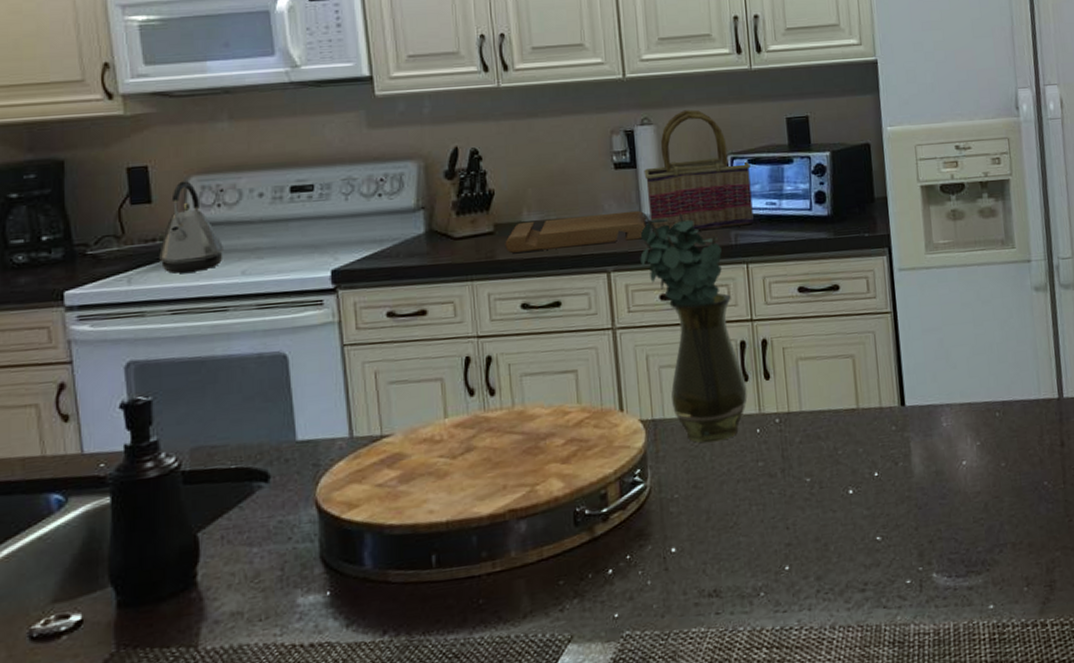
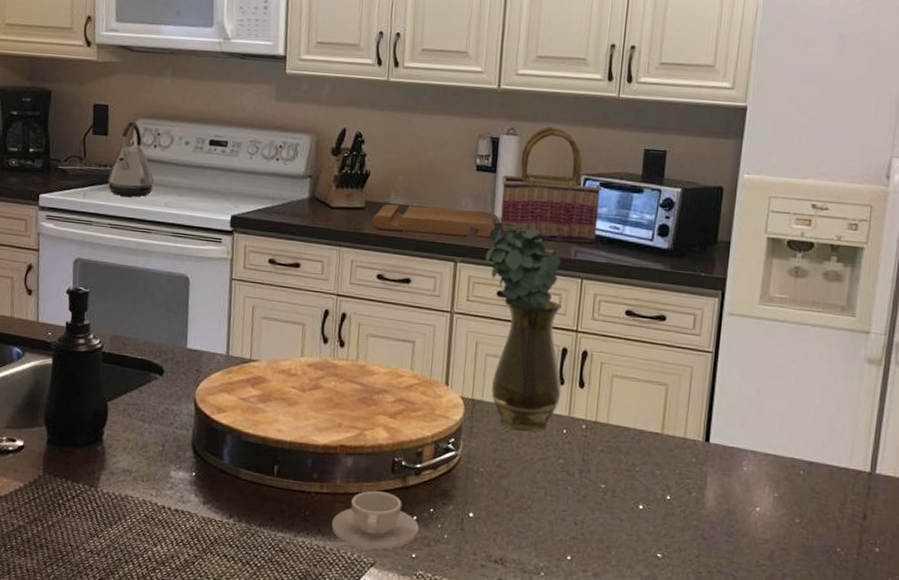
teacup: none [513,550,618,624] -> present [331,490,419,550]

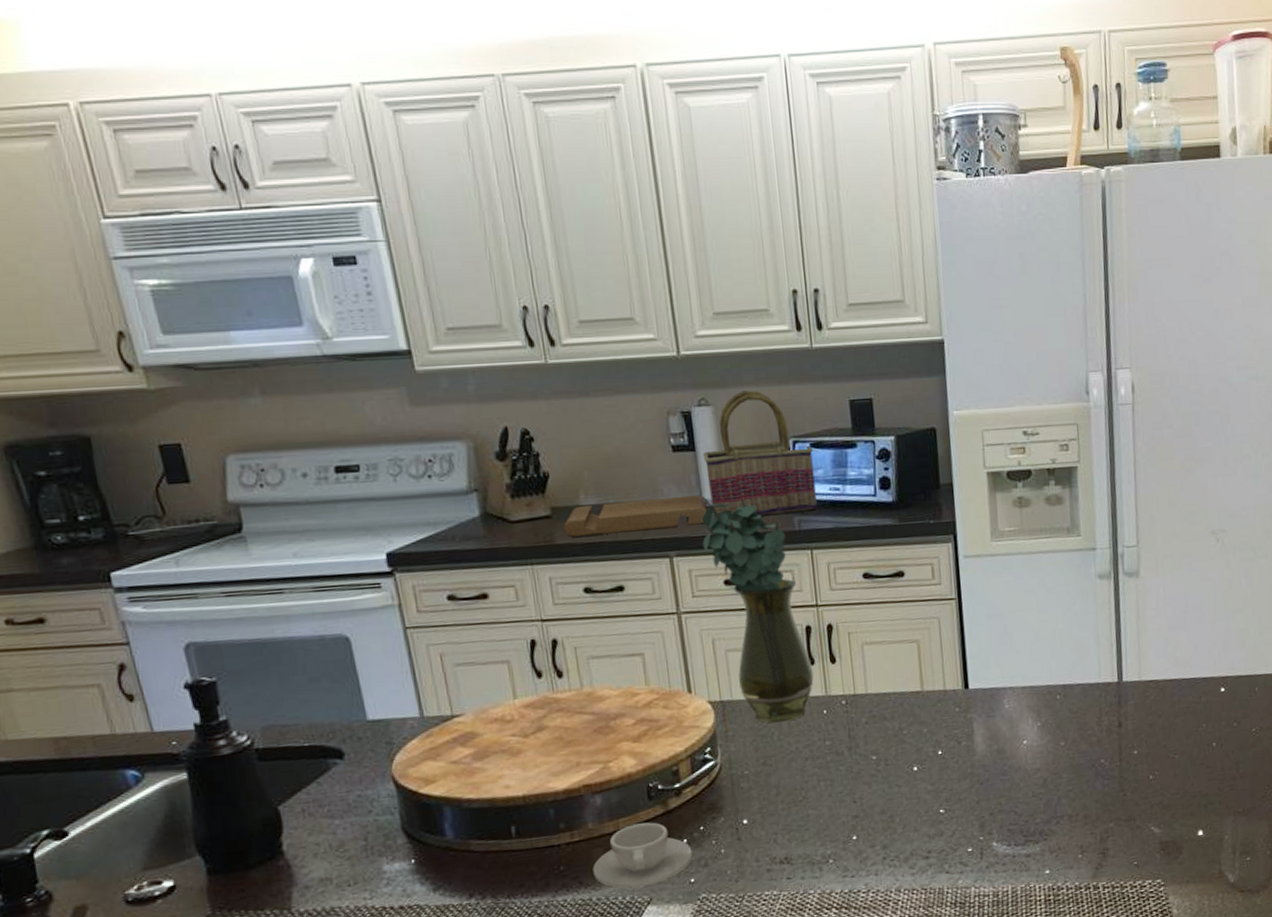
kettle: present [107,122,155,197] -> none [204,460,273,555]

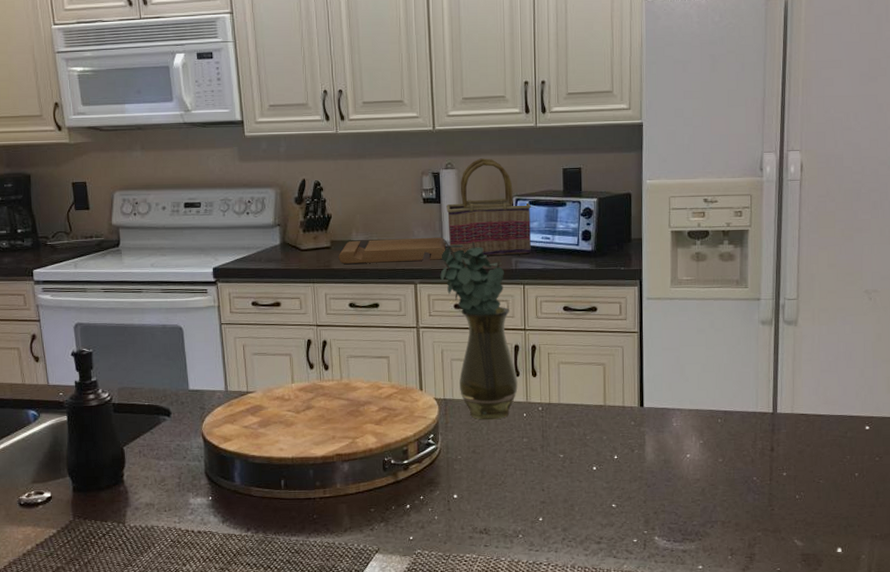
teacup: present [592,822,693,888] -> none [337,488,413,538]

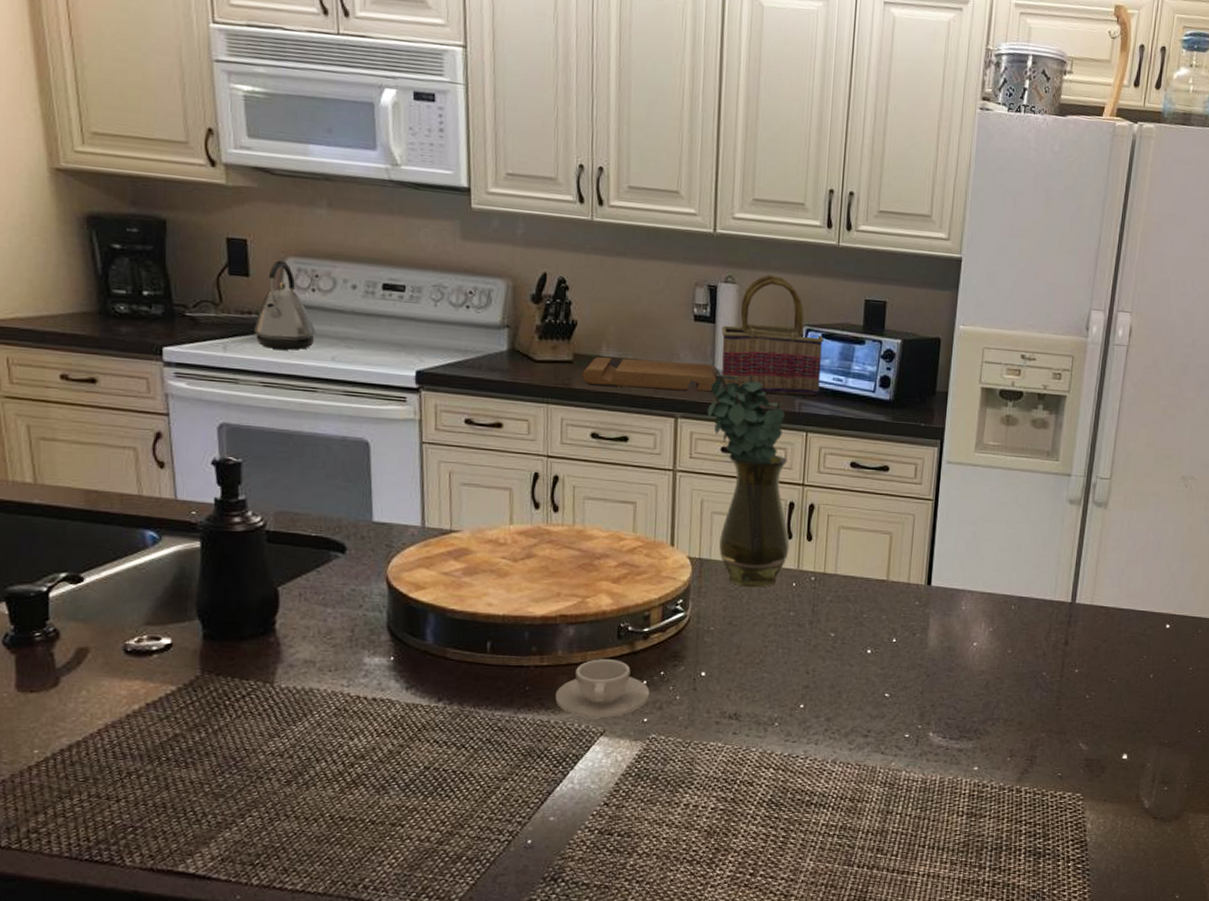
kettle: none [95,195,139,262] -> present [254,260,317,350]
teacup: none [337,488,413,538] -> present [555,659,650,717]

